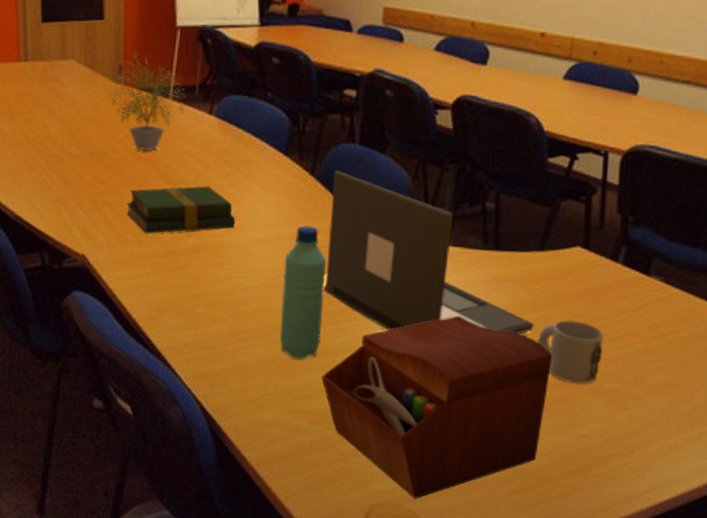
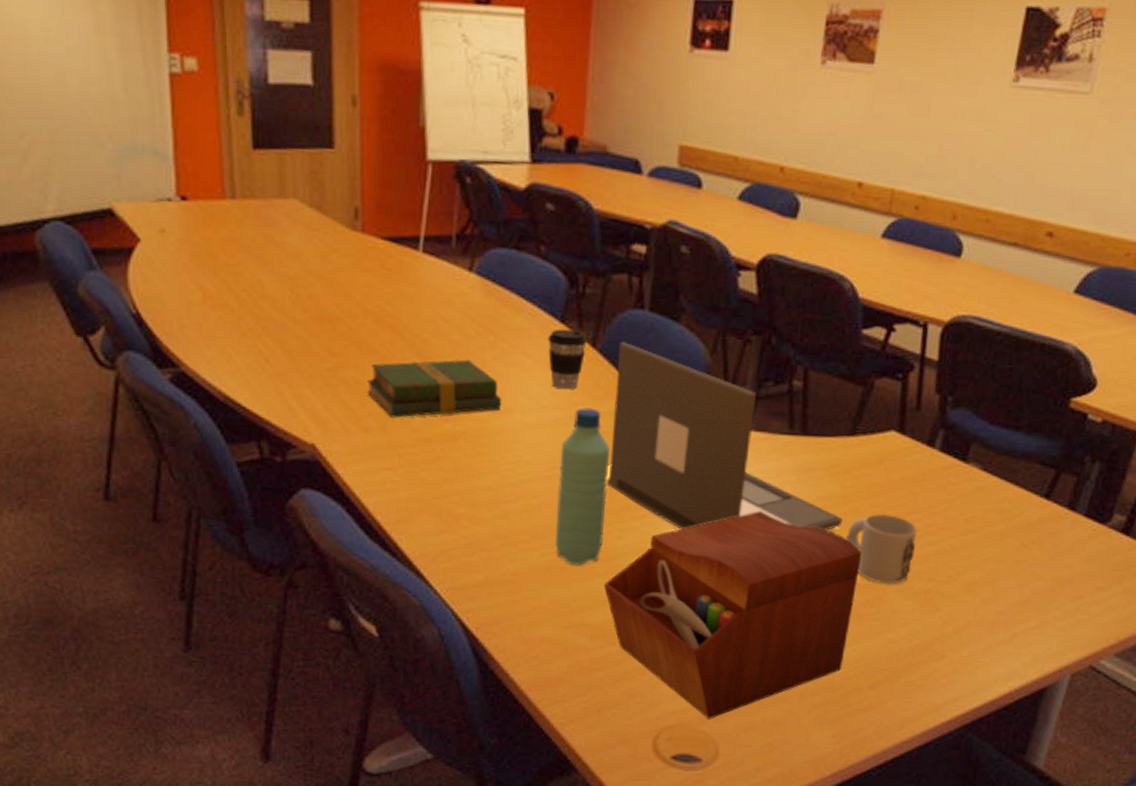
potted plant: present [107,52,185,152] -> none [340,192,439,317]
coffee cup: none [273,160,307,211] -> present [548,329,587,390]

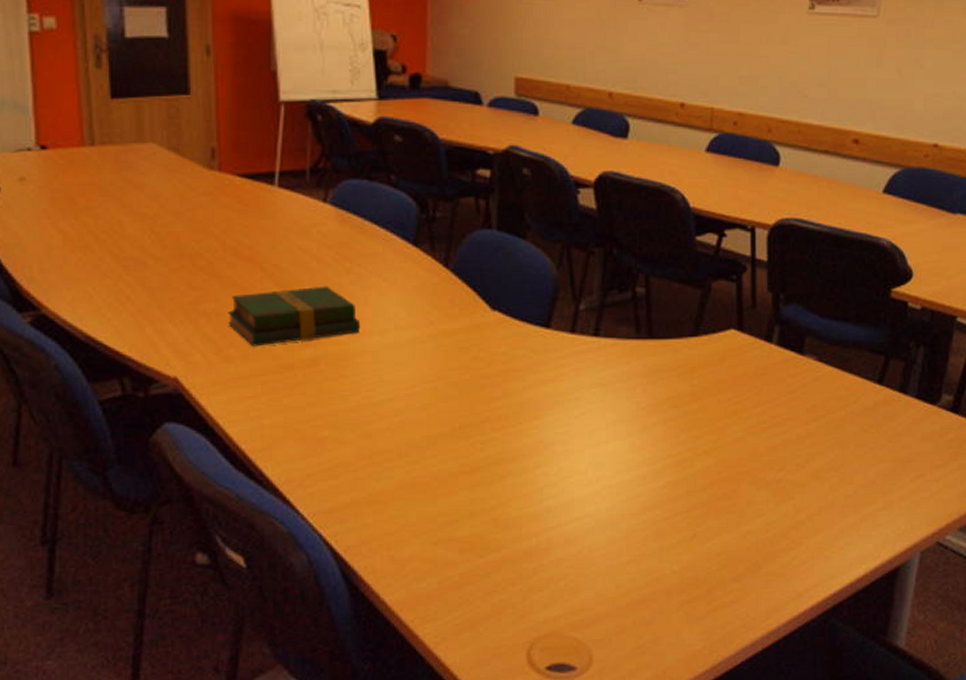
coffee cup: present [548,329,587,390] -> none [402,251,440,309]
water bottle: present [556,407,611,566] -> none [418,325,468,481]
sewing box: present [604,510,863,720] -> none [469,413,715,626]
laptop: present [606,342,843,531] -> none [465,261,693,438]
mug: present [846,513,917,585] -> none [698,408,764,477]

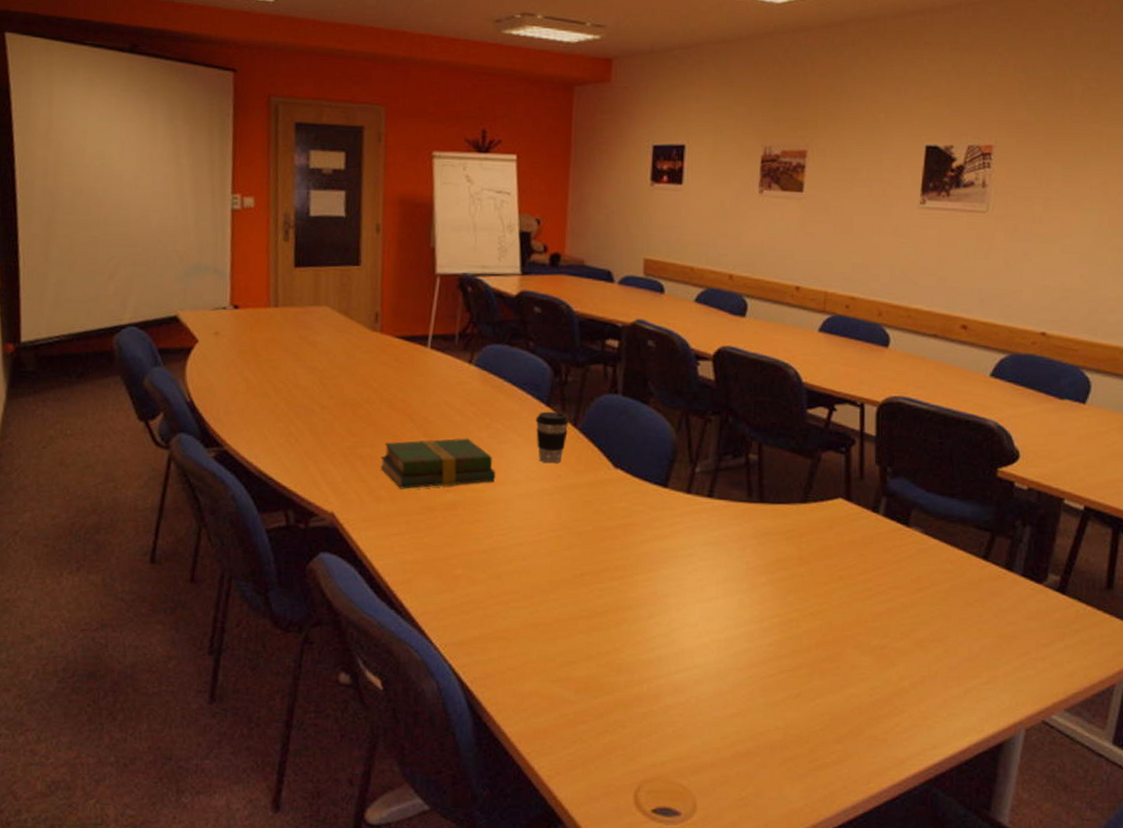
coffee cup: none [402,251,440,309] -> present [535,411,569,464]

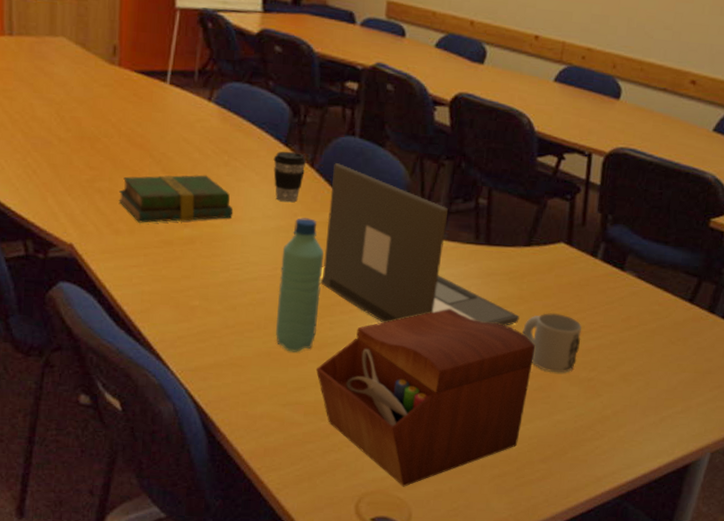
water bottle: none [543,479,591,623] -> present [276,218,324,352]
laptop: none [587,422,801,590] -> present [320,163,520,326]
sewing box: none [587,571,820,773] -> present [316,308,536,487]
mug: none [805,573,869,641] -> present [522,312,582,373]

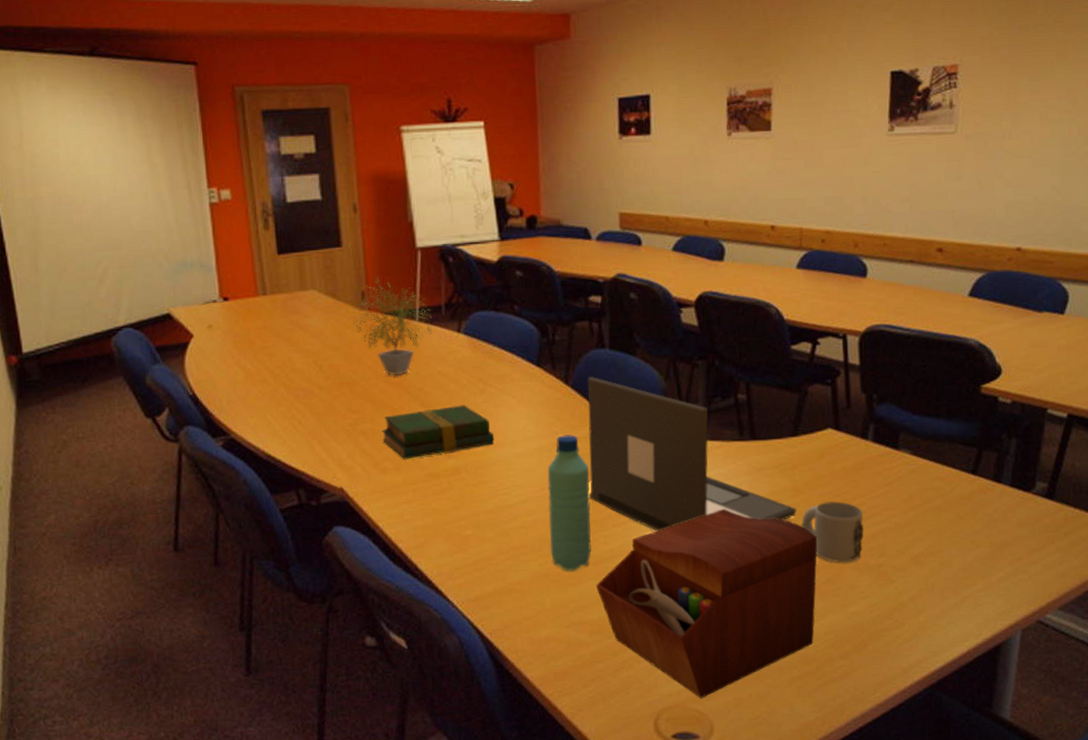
potted plant: none [100,33,183,138] -> present [352,277,432,376]
coffee cup: present [273,151,307,203] -> none [527,371,561,422]

